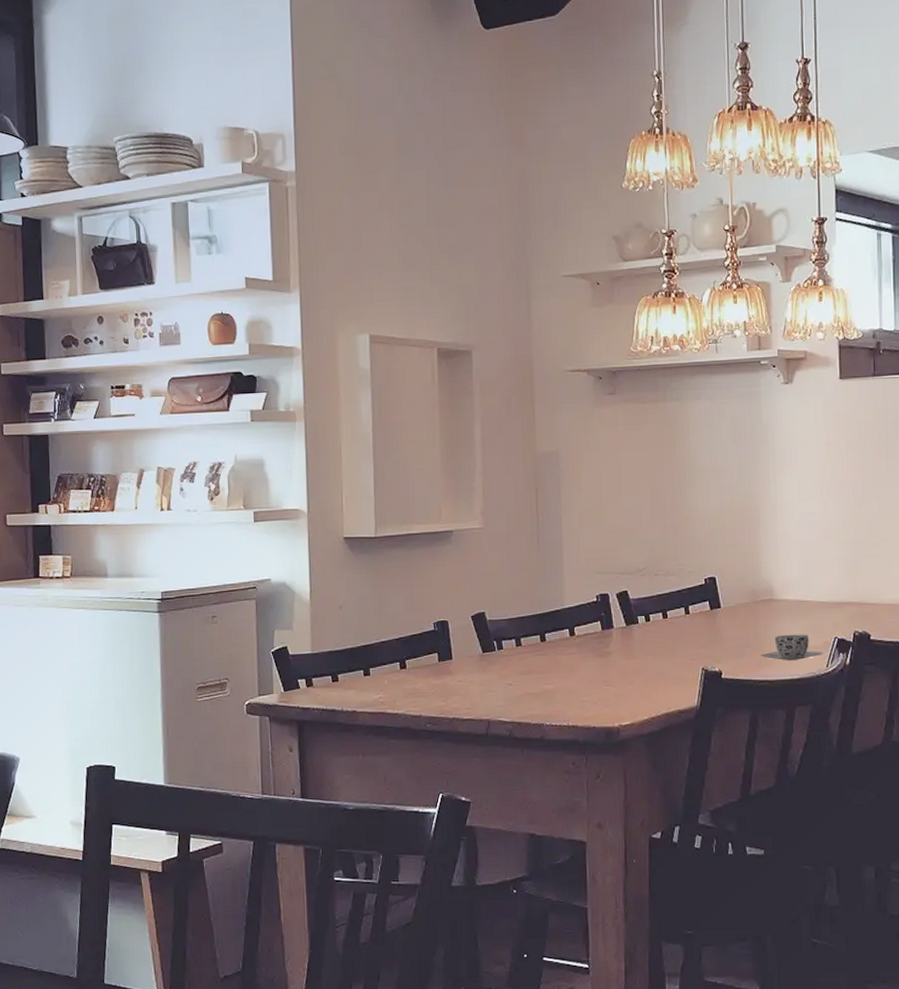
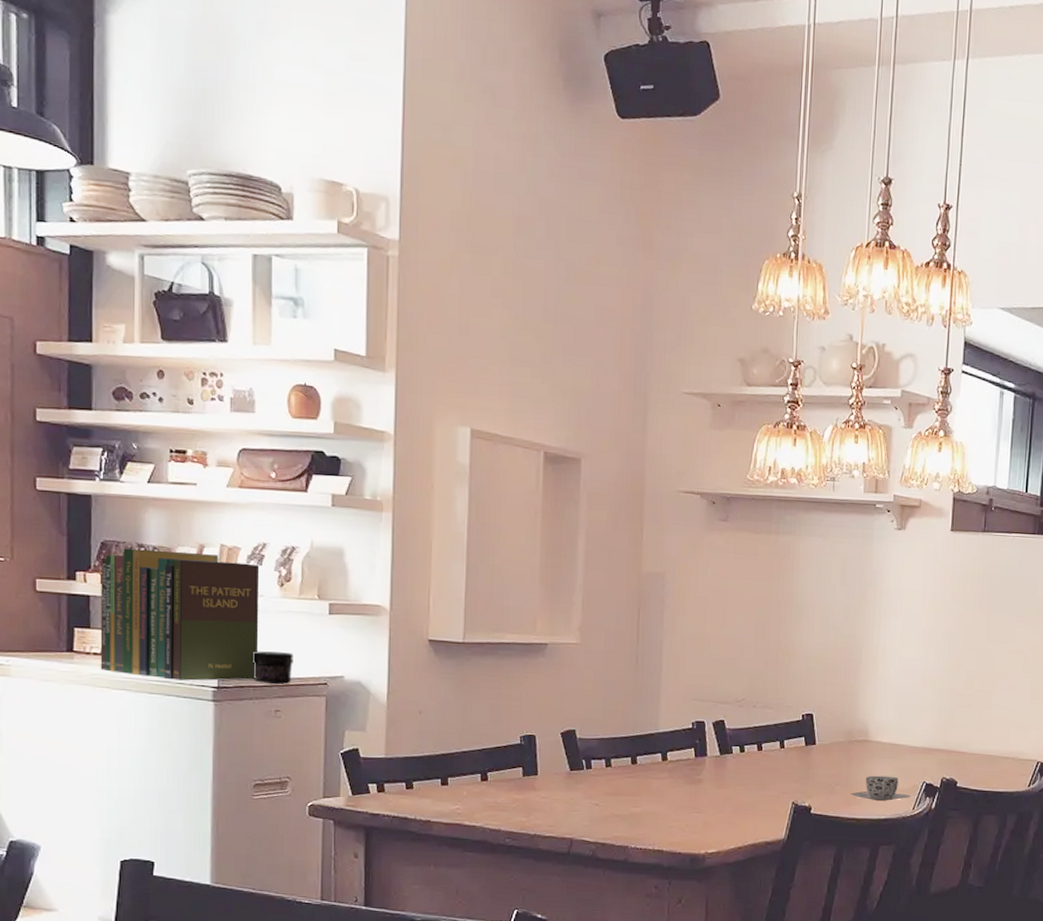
books: none [58,477,195,596] -> present [100,548,260,681]
jar: none [189,561,227,592] -> present [252,651,295,684]

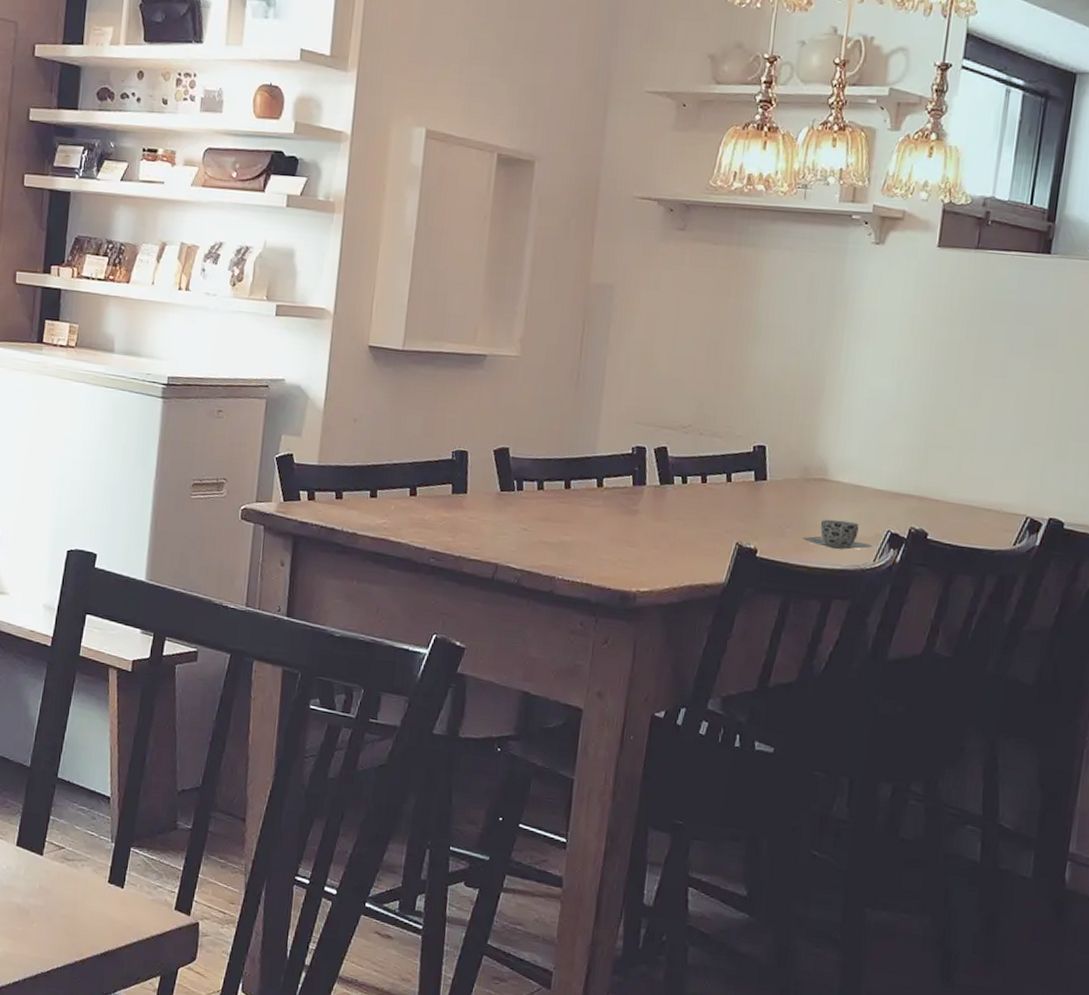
books: present [100,548,260,681] -> none [64,244,215,379]
jar: present [252,651,295,684] -> none [200,349,240,385]

